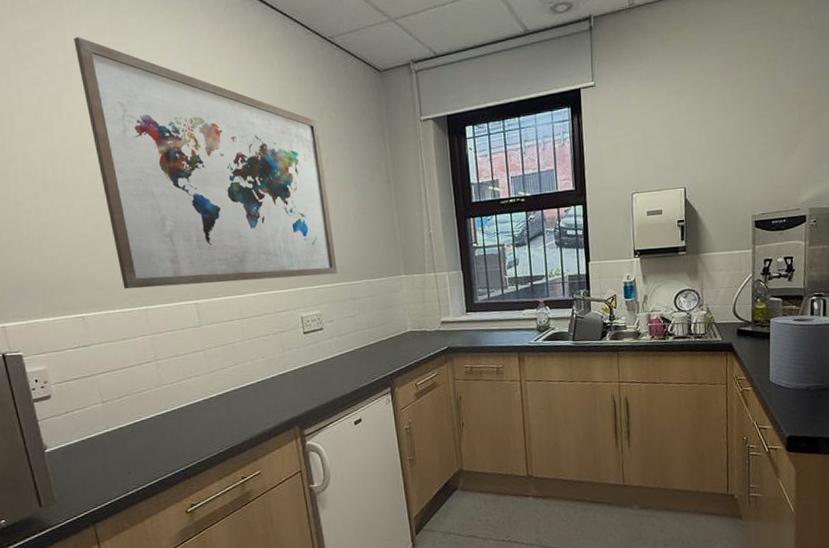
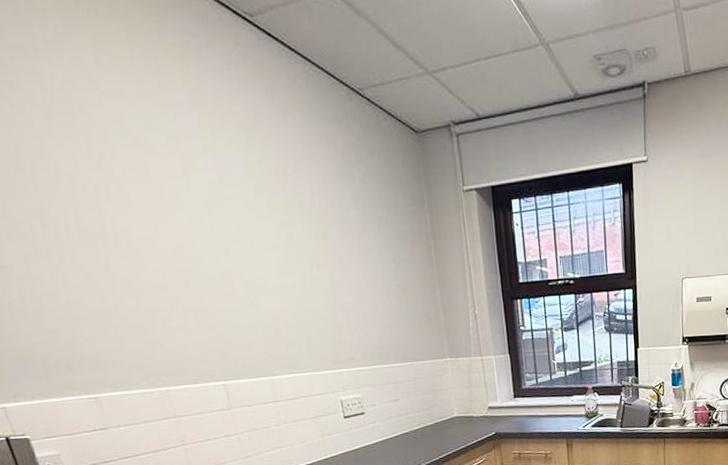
wall art: present [74,37,338,290] -> none [52,70,378,369]

